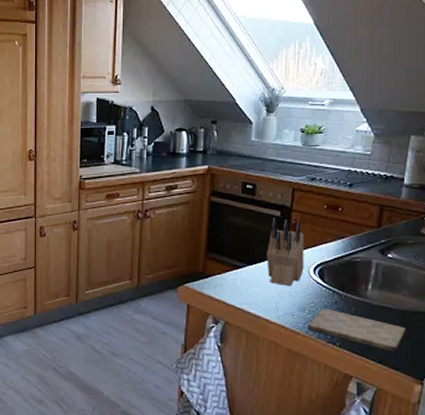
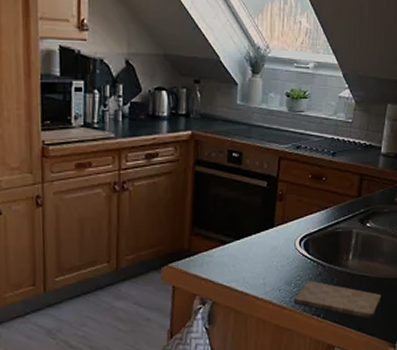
knife block: present [267,217,304,287] -> none [254,188,291,261]

